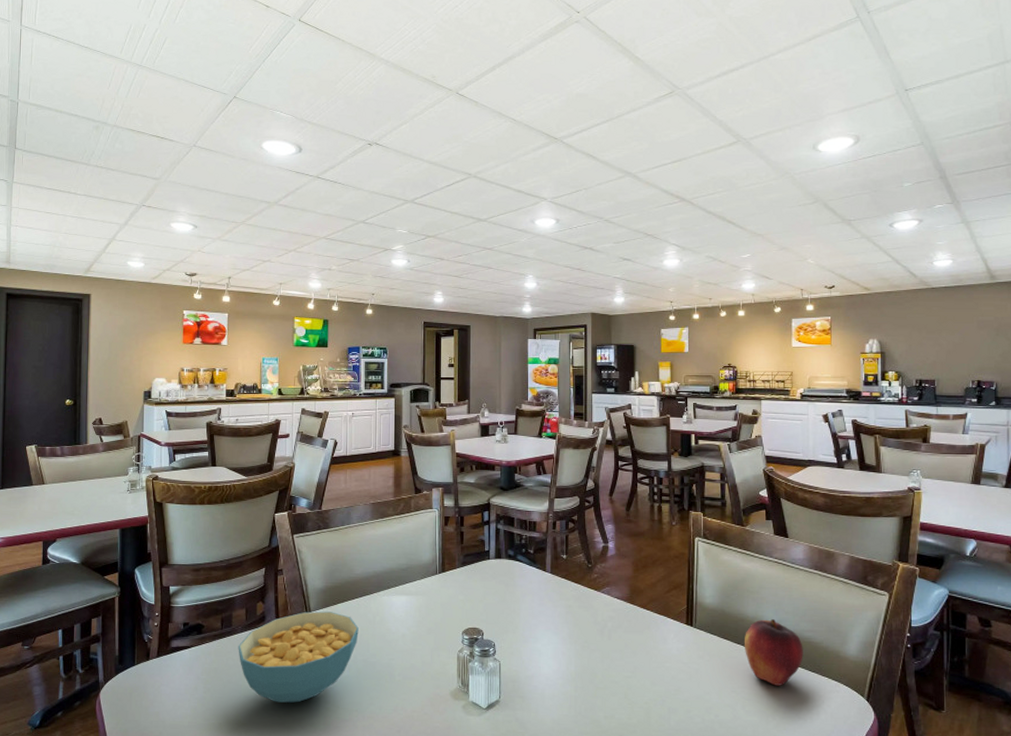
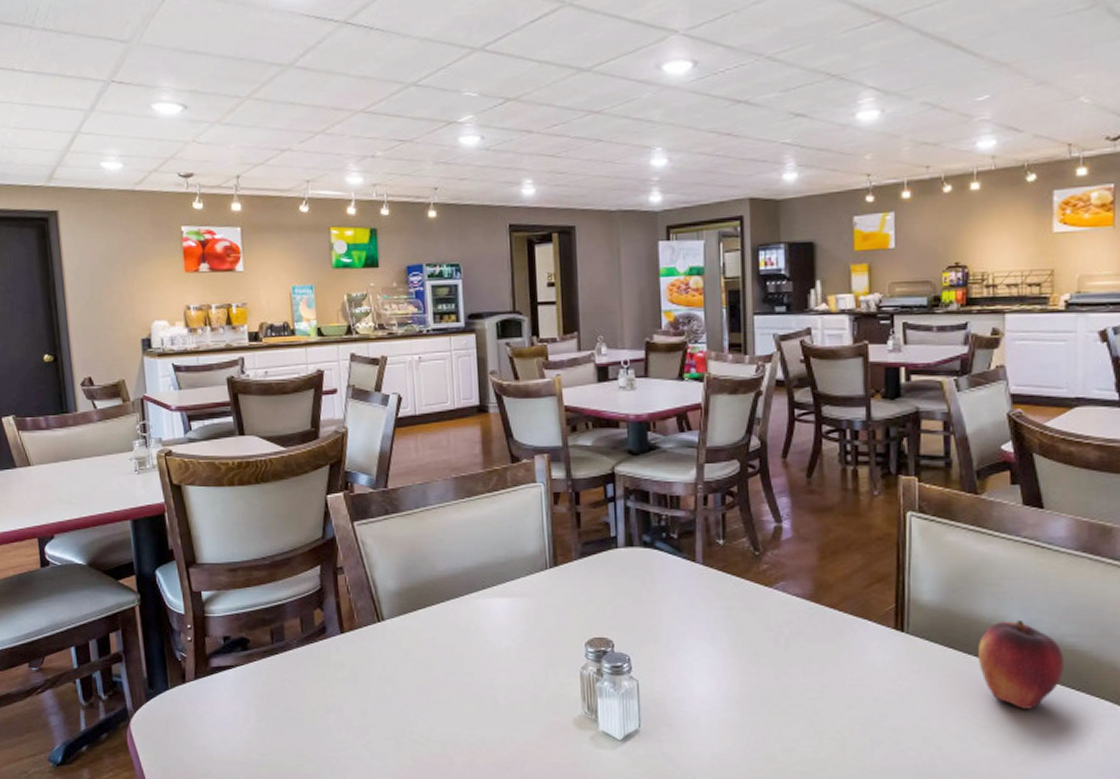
cereal bowl: present [238,611,359,703] -> none [294,620,448,734]

